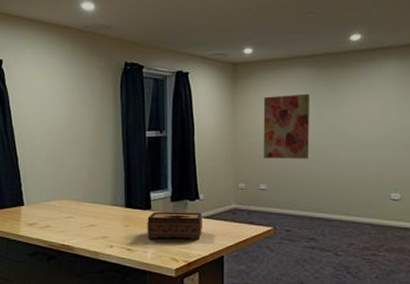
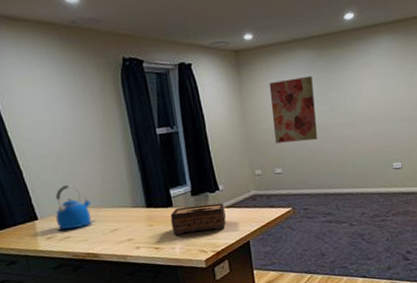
kettle: none [40,175,75,219] -> present [55,184,92,230]

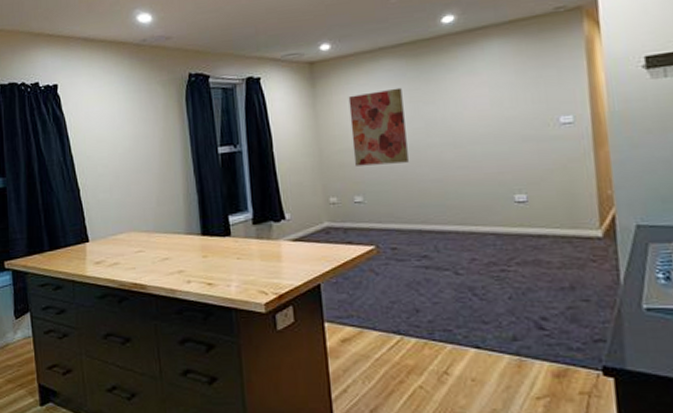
kettle: present [55,184,92,230] -> none [107,205,144,255]
tissue box: present [170,203,226,235] -> none [227,235,292,270]

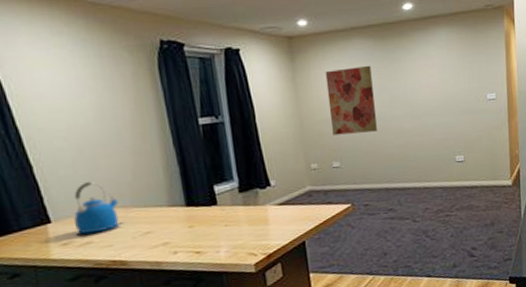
kettle: none [107,205,144,255] -> present [74,181,120,235]

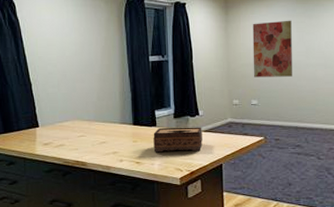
kettle: present [74,181,120,235] -> none [54,98,86,138]
tissue box: none [214,200,279,237] -> present [153,127,203,153]

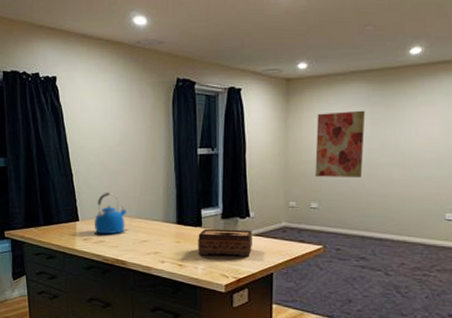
kettle: none [54,98,86,138] -> present [95,192,128,235]

